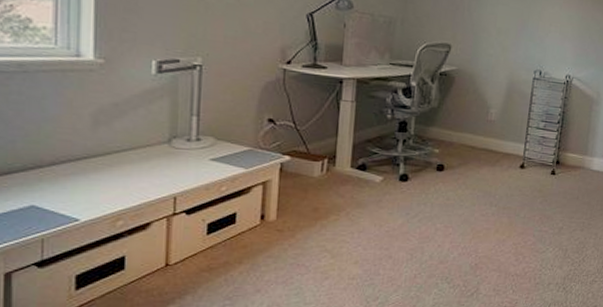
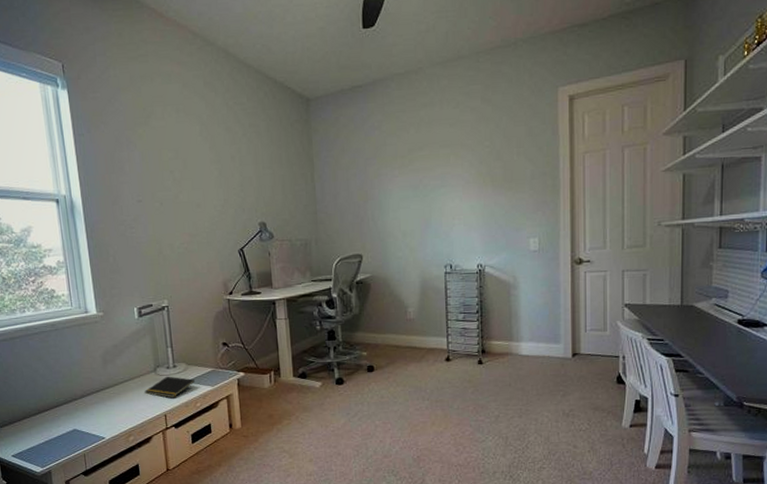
notepad: none [149,150,225,178] -> present [144,376,196,399]

